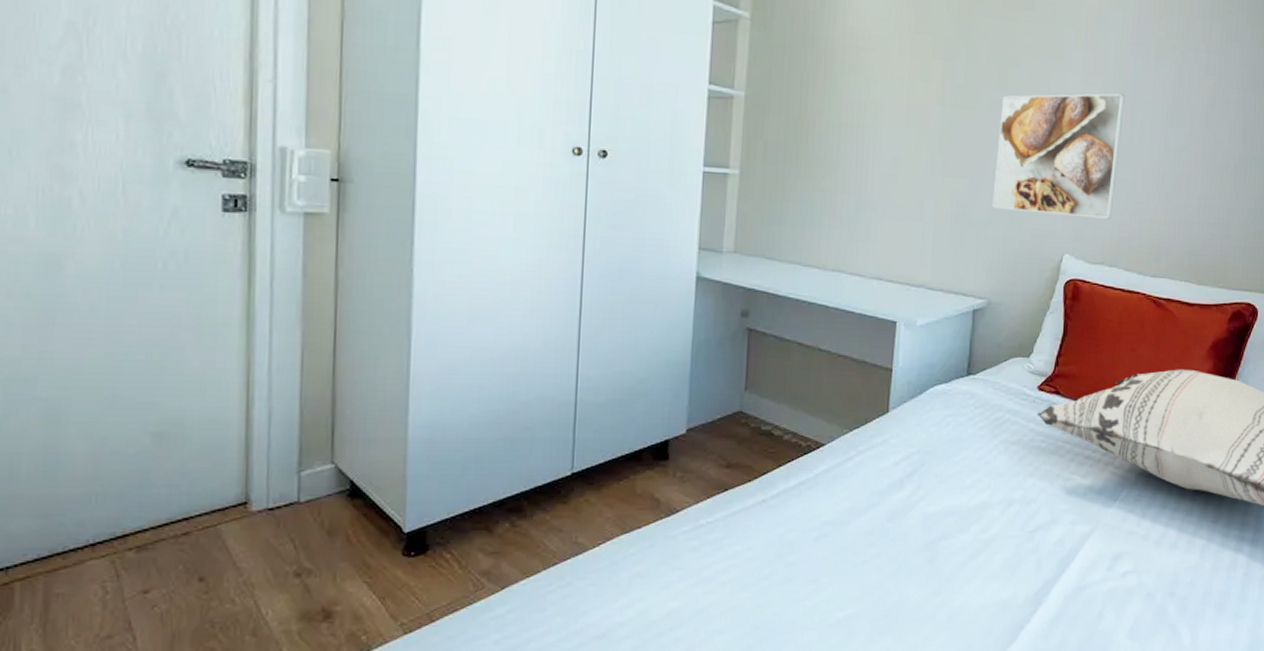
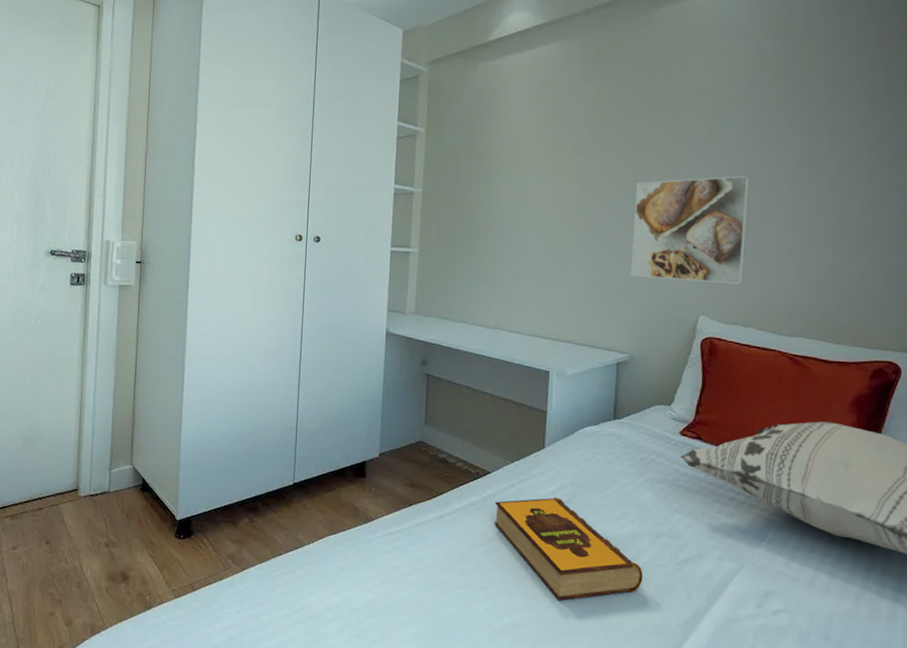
hardback book: none [827,469,992,585] -> present [494,497,643,601]

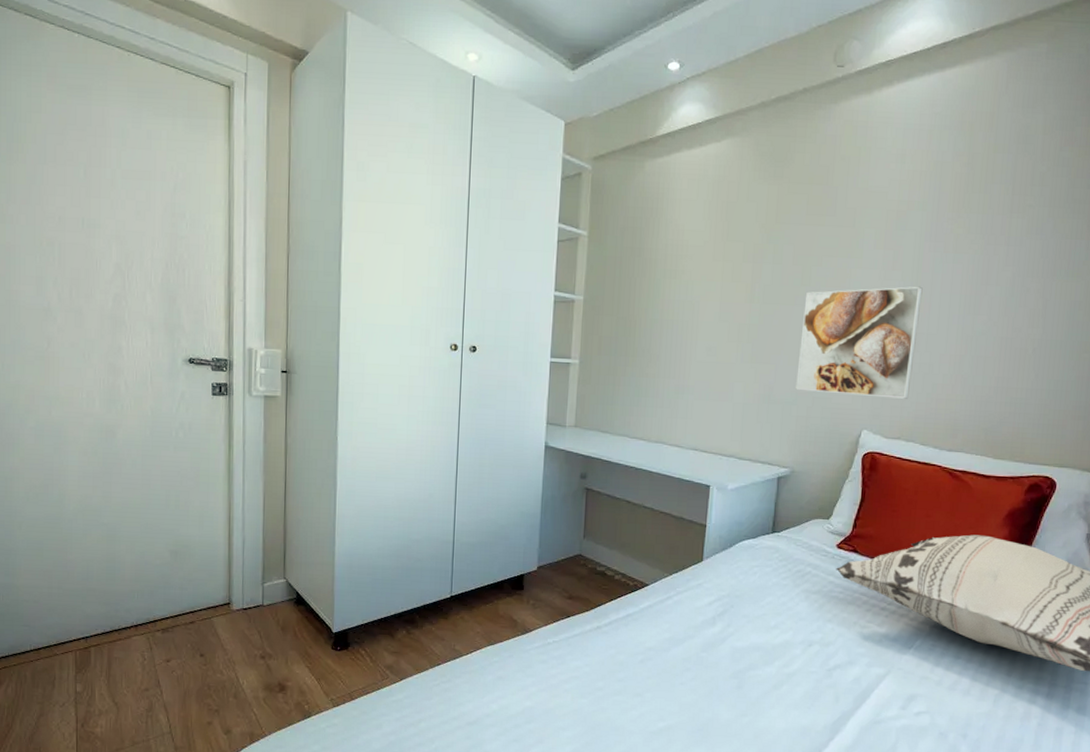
hardback book: present [494,497,643,601] -> none [651,608,794,705]

